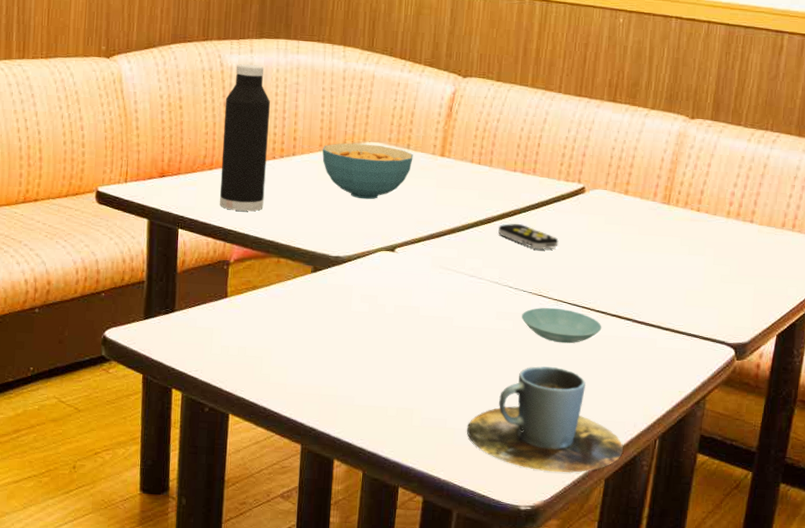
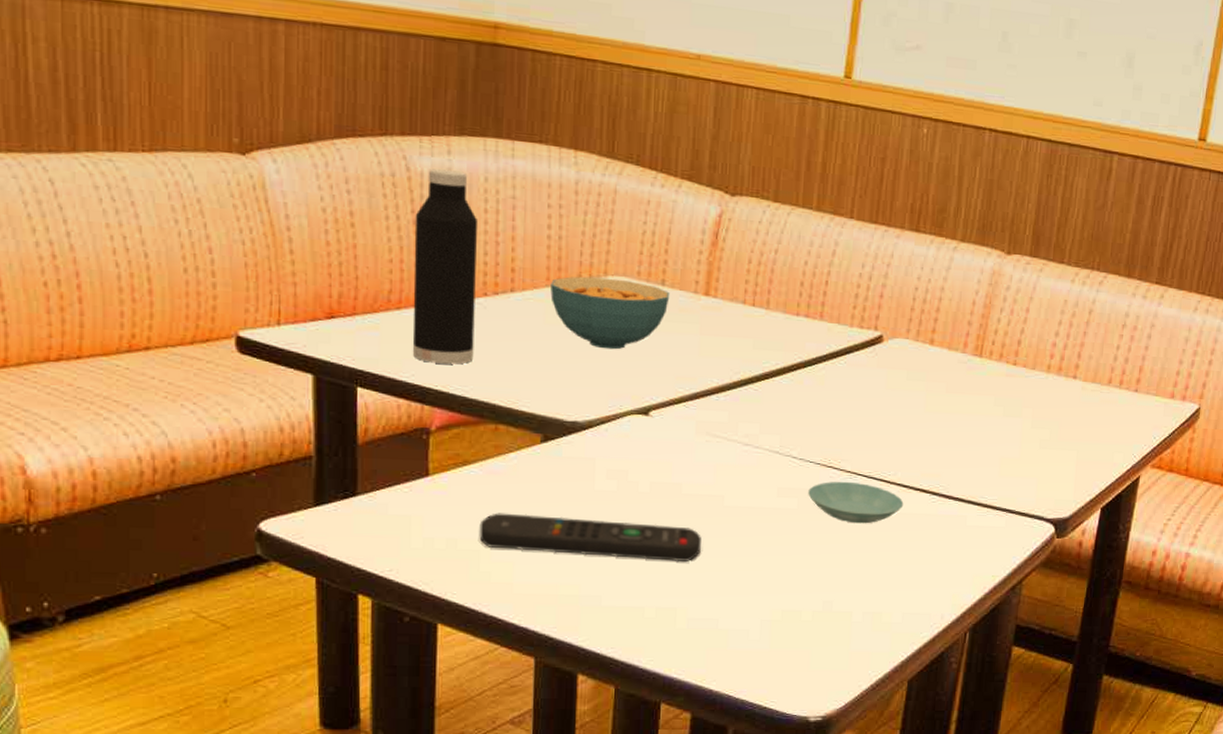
remote control: none [262,327,434,371] -> present [479,513,701,562]
cup: present [467,366,623,473] -> none [744,552,929,676]
remote control: present [498,223,559,250] -> none [777,379,852,412]

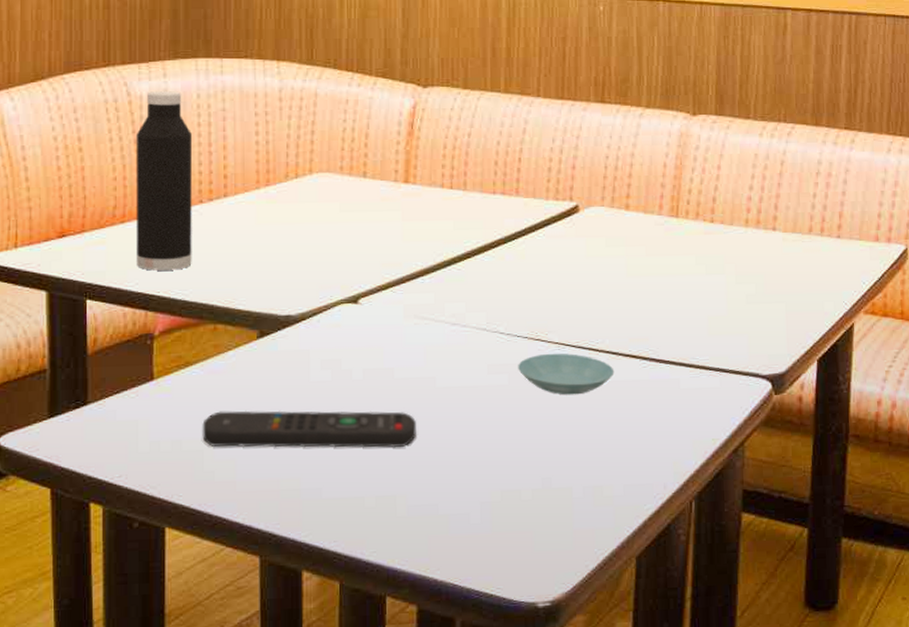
cereal bowl: present [549,276,670,350] -> none [259,175,372,243]

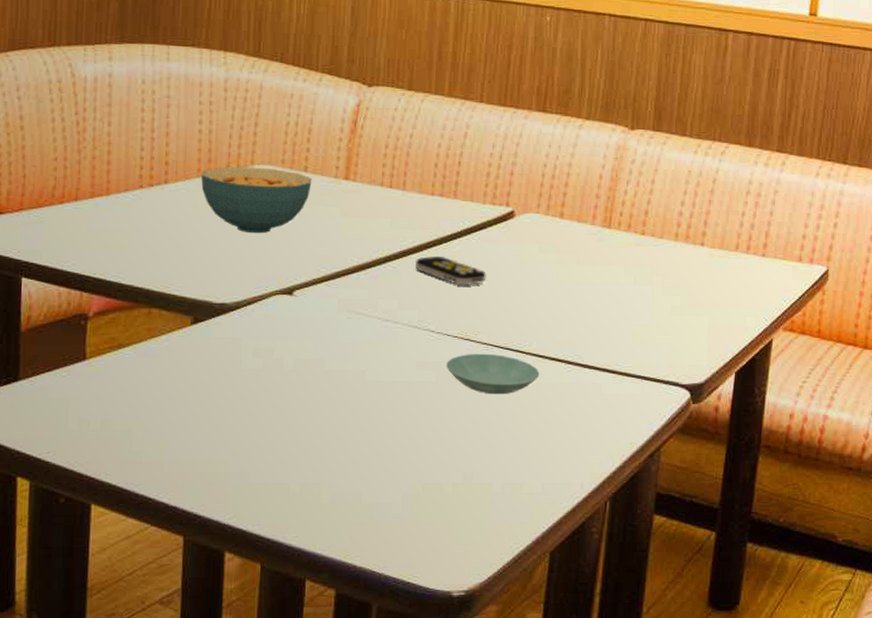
water bottle: present [136,90,192,271] -> none [74,73,135,253]
remote control: present [202,410,416,448] -> none [132,394,344,438]
cereal bowl: none [259,175,372,243] -> present [200,166,312,234]
remote control: none [480,255,554,285] -> present [415,256,486,286]

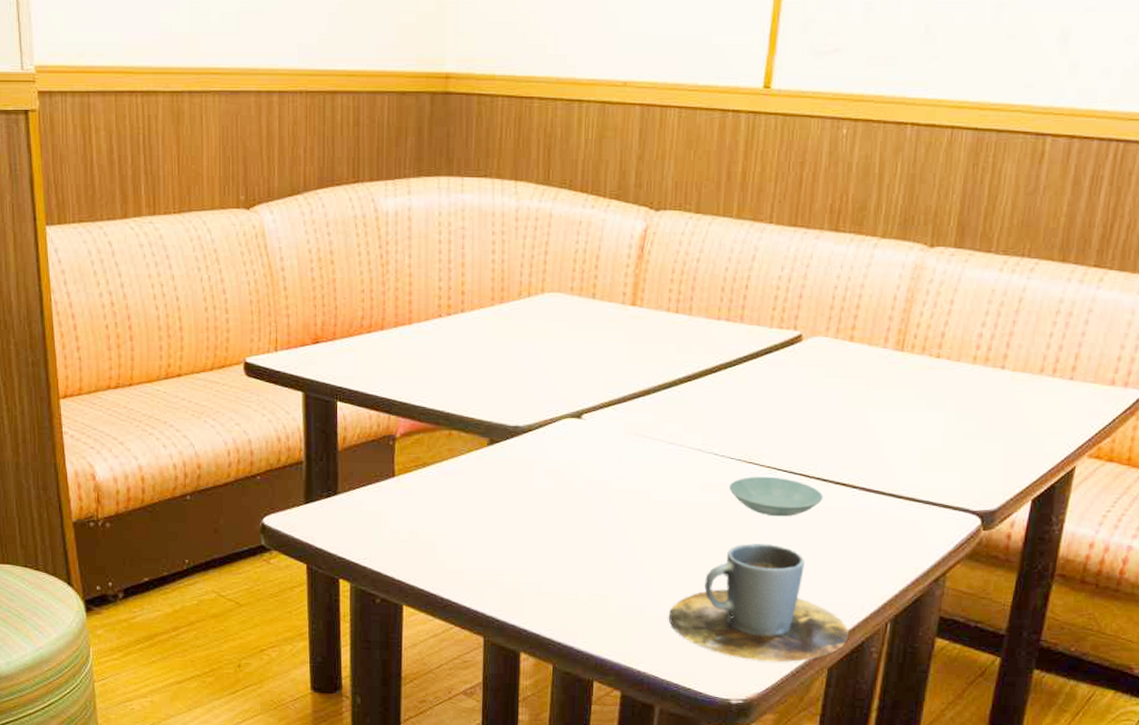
cereal bowl: present [200,166,312,234] -> none [494,295,600,360]
cup: none [386,423,569,548] -> present [669,543,849,663]
remote control: present [415,256,486,286] -> none [700,380,772,411]

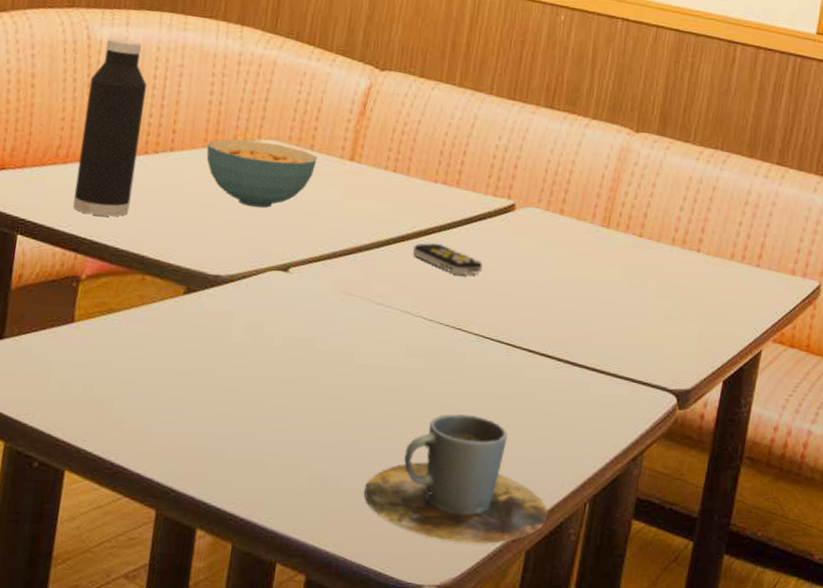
water bottle: none [381,207,433,379] -> present [73,37,147,217]
cereal bowl: none [494,295,600,360] -> present [206,139,317,208]
remote control: none [700,380,772,411] -> present [412,243,483,276]
saucer: present [729,476,823,517] -> none [436,343,529,387]

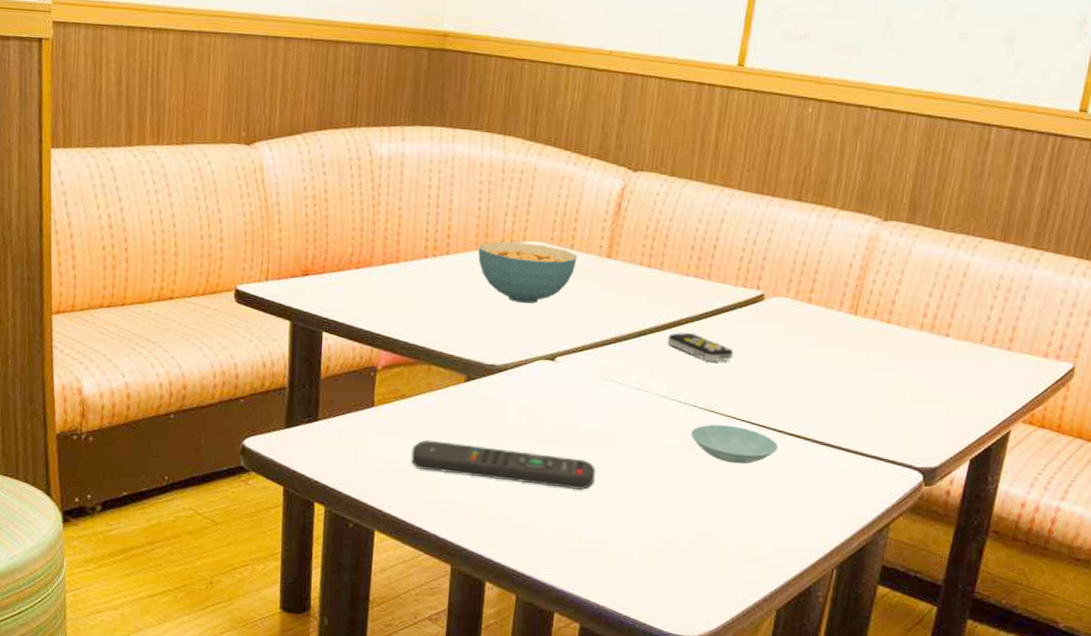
water bottle: present [73,37,147,217] -> none [367,152,423,315]
remote control: none [115,361,330,418] -> present [411,440,595,490]
cup: present [364,414,548,545] -> none [629,487,797,603]
saucer: none [436,343,529,387] -> present [691,424,778,464]

